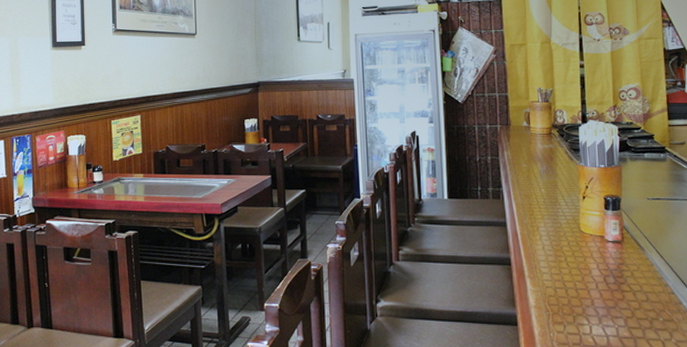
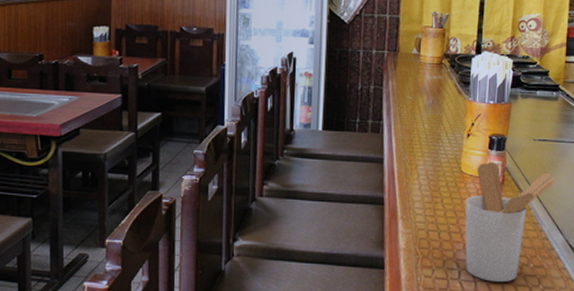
utensil holder: none [588,221,674,337] -> present [465,161,555,283]

